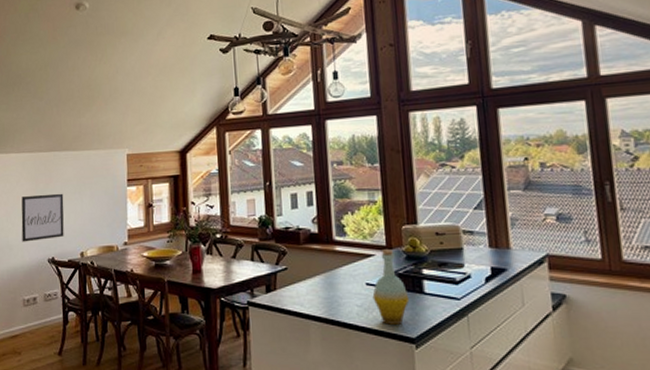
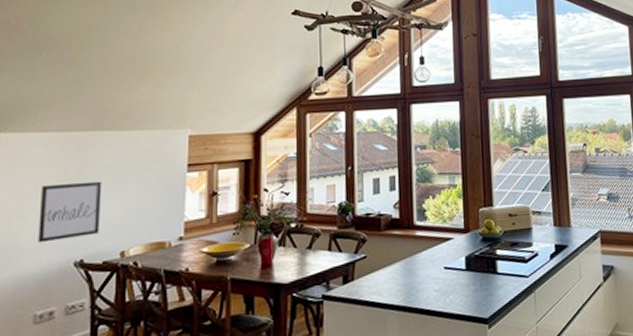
bottle: present [372,249,410,325] -> none [450,232,484,307]

